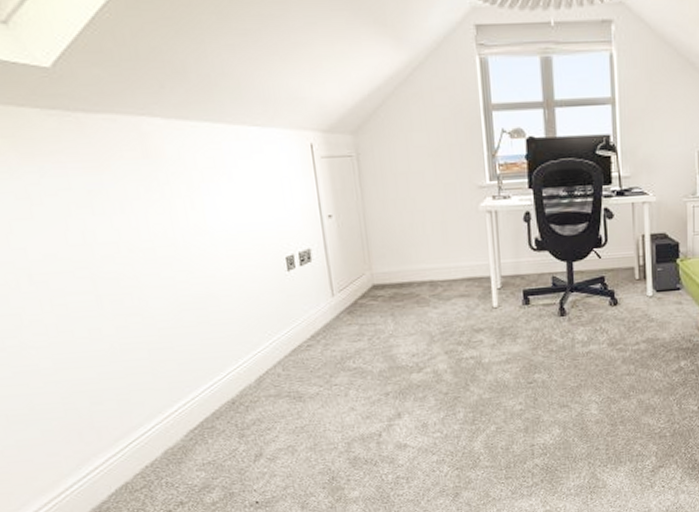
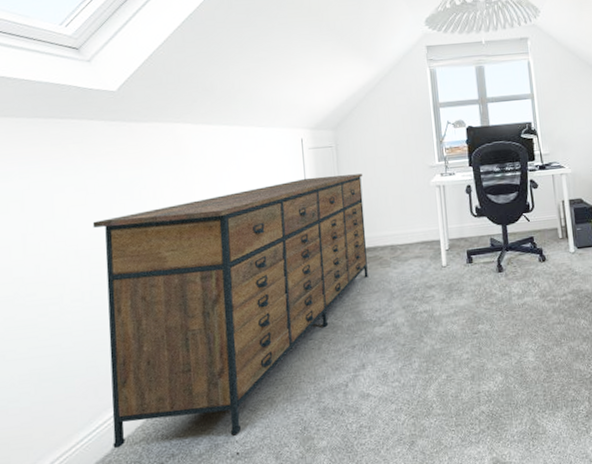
sideboard: none [45,192,403,496] -> present [92,173,368,449]

